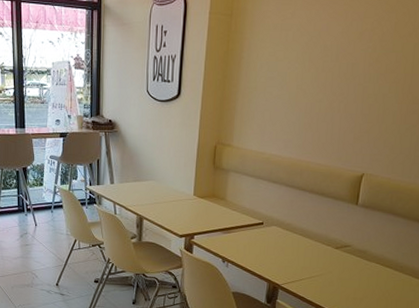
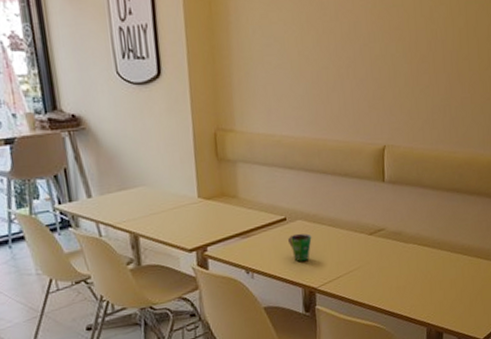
cup: none [262,237,283,261] -> present [288,233,312,262]

